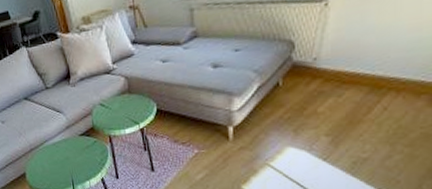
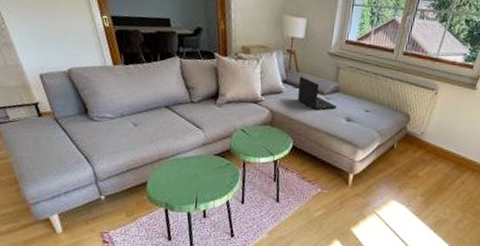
laptop: none [148,31,199,65] -> present [298,76,338,111]

